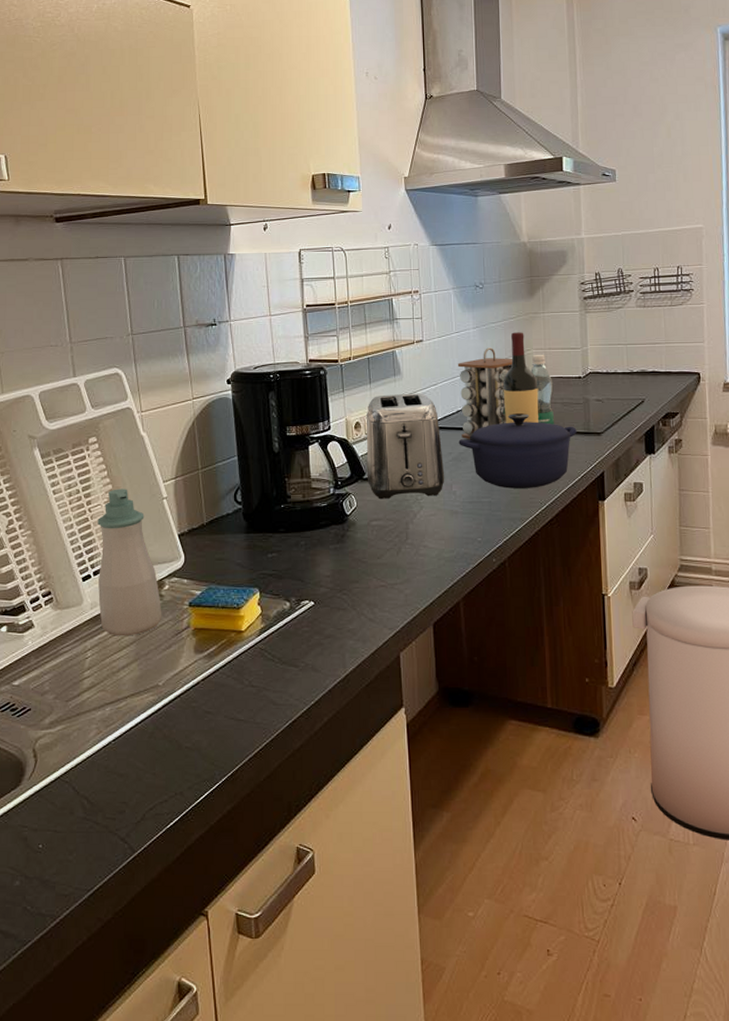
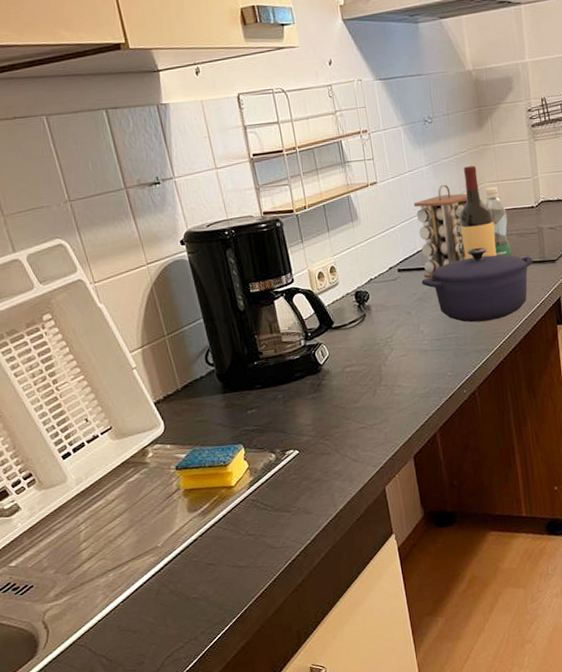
soap bottle: present [97,489,162,636] -> none [67,363,151,507]
toaster: present [366,393,445,500] -> none [327,236,412,346]

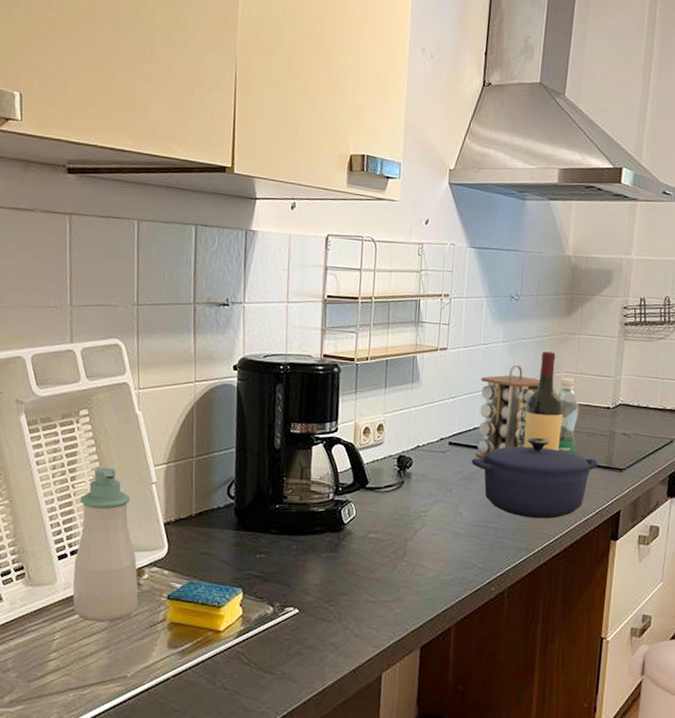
soap bottle: none [67,363,151,507] -> present [72,467,139,623]

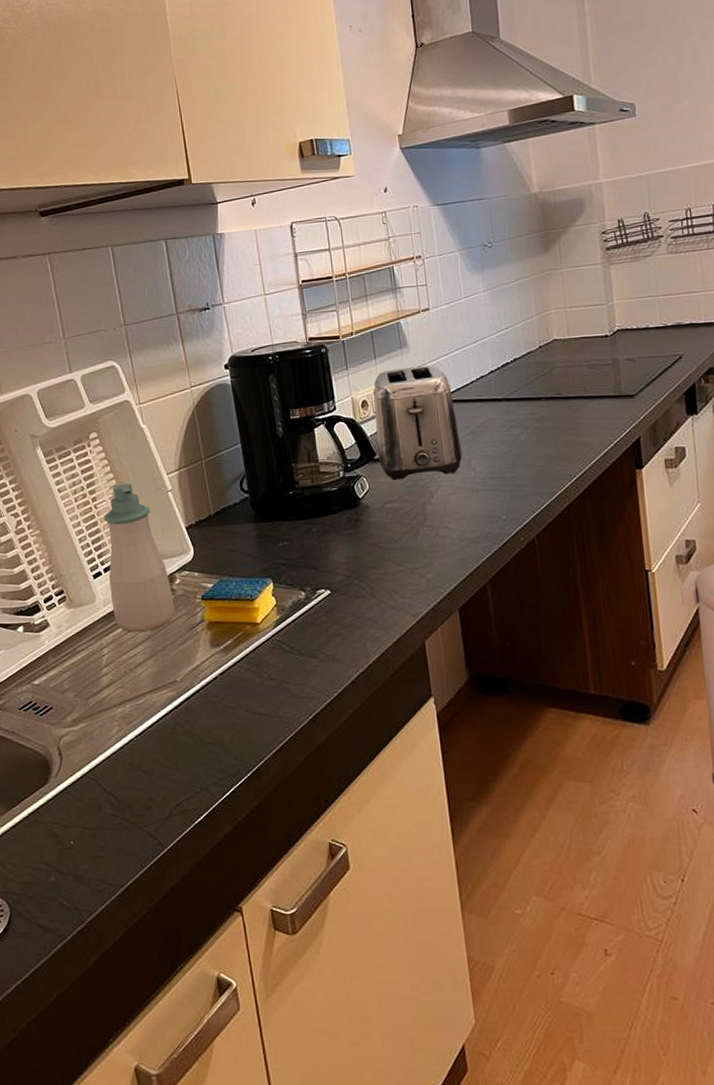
toaster: none [369,401,454,515] -> present [372,365,463,481]
cooking pot: present [471,437,598,519] -> none [475,378,607,461]
spice rack: present [475,364,540,459] -> none [468,311,530,411]
wine bottle: present [523,351,564,451] -> none [520,291,563,391]
bottle: present [557,378,579,455] -> none [550,314,581,390]

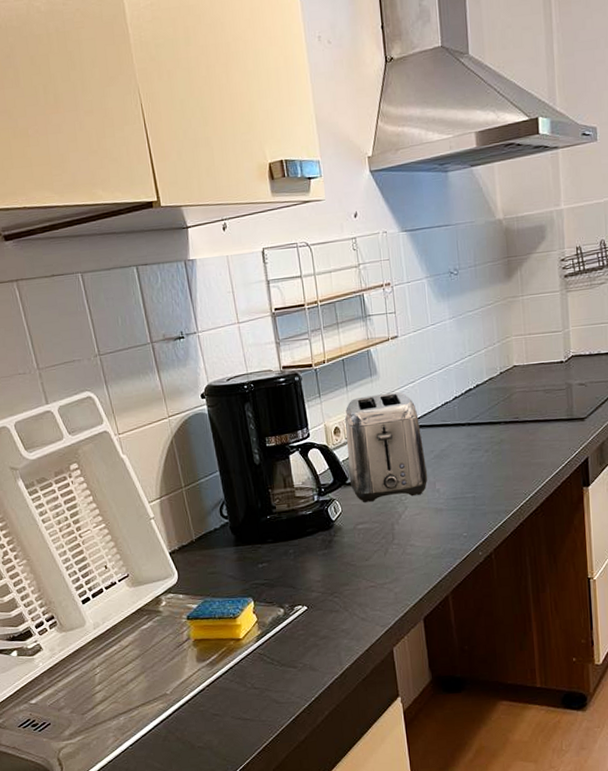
soap bottle: present [104,483,176,633] -> none [89,512,163,653]

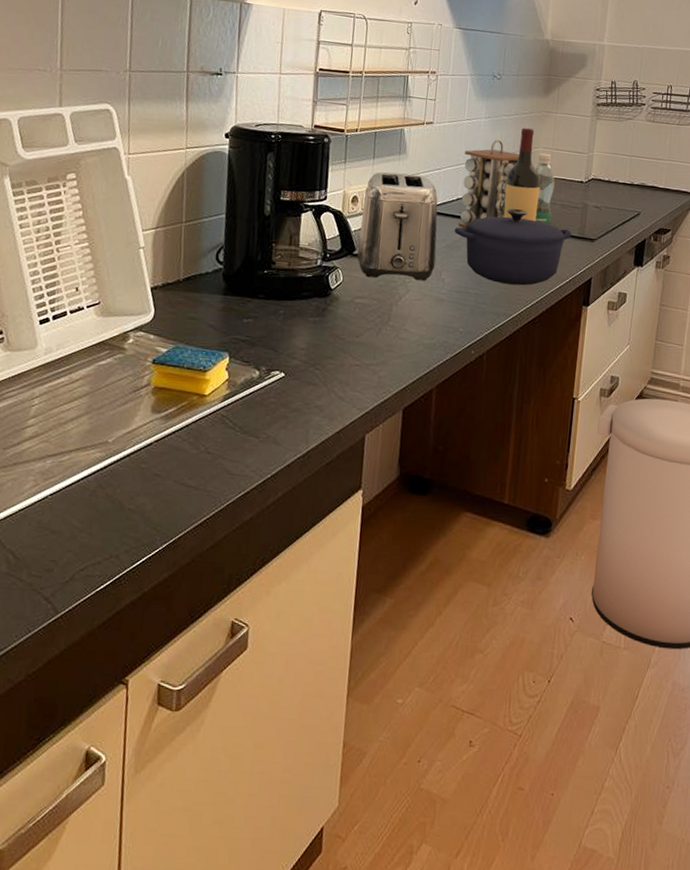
spice rack: none [435,338,492,436] -> present [458,139,519,228]
cooking pot: none [439,403,560,482] -> present [454,208,572,286]
wine bottle: none [482,318,521,416] -> present [503,128,541,221]
bottle: none [510,341,537,414] -> present [534,153,555,225]

